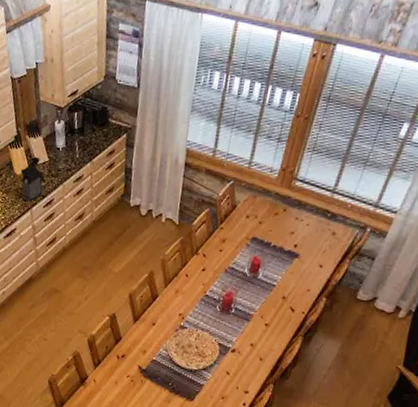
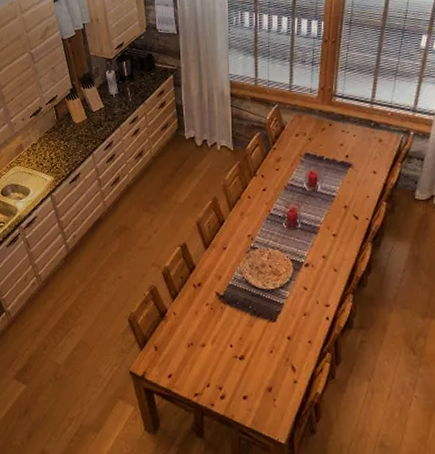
coffee maker: present [20,156,44,201] -> none [79,105,102,146]

